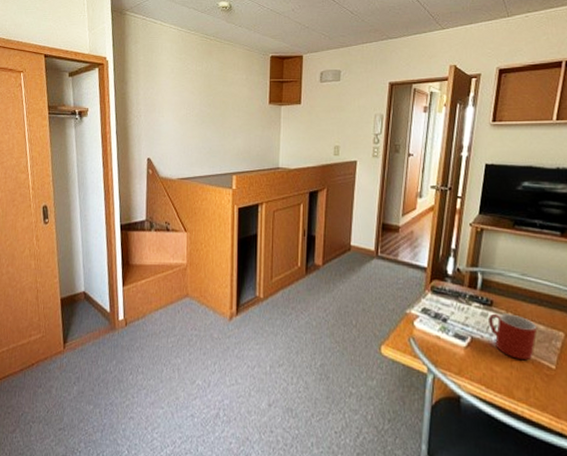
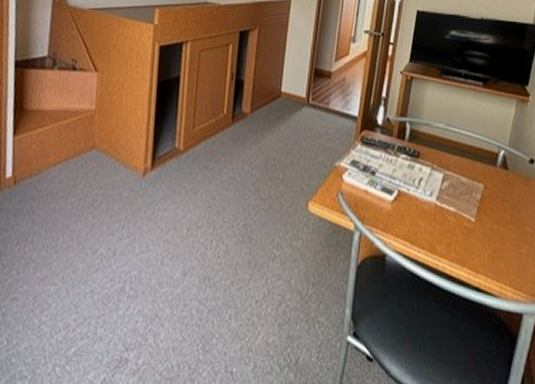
mug: present [488,313,538,361] -> none [415,165,460,214]

